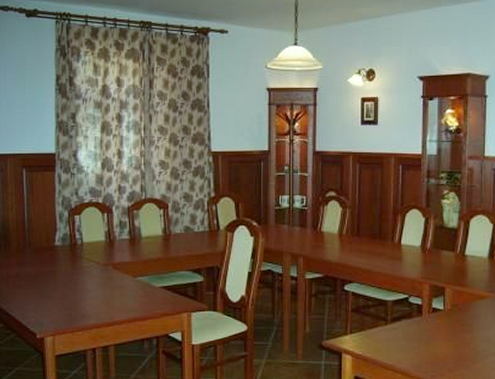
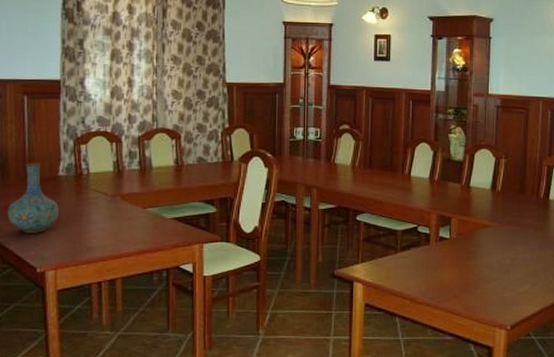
vase: none [10,233,55,301] -> present [7,163,59,233]

